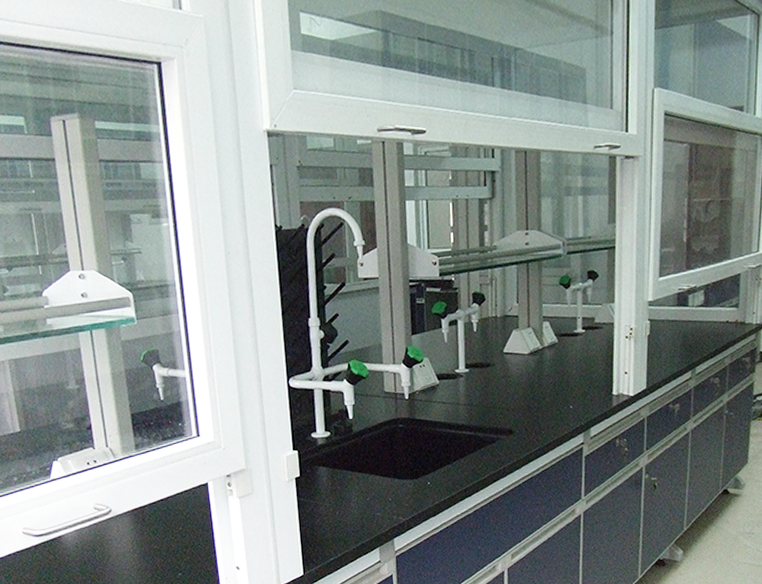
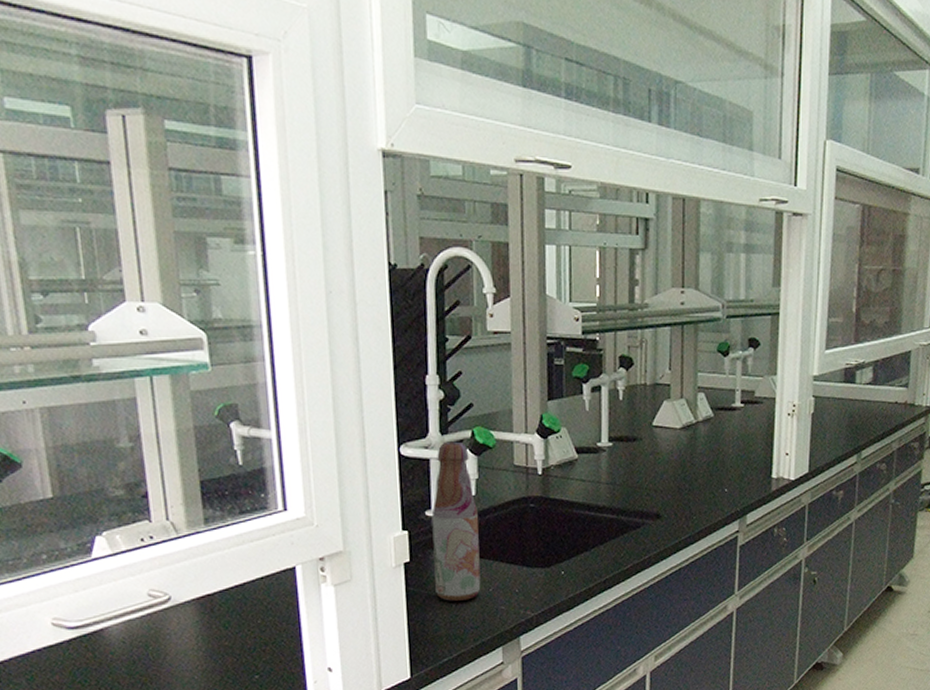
bottle: none [317,373,360,509] -> present [431,441,481,601]

